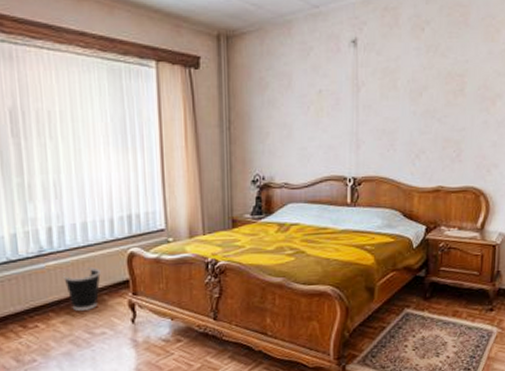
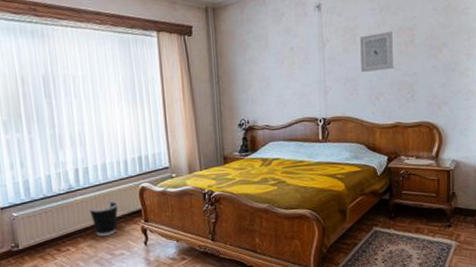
wall art: none [401,76,440,125] -> present [360,31,393,73]

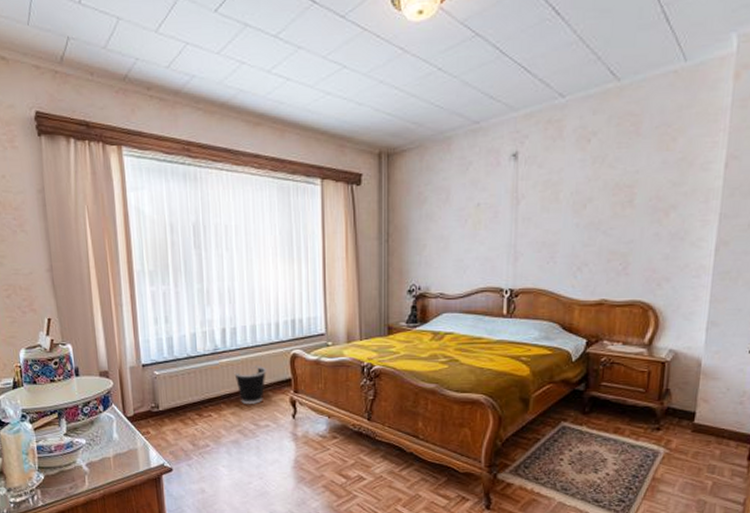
wall art: present [360,31,393,73] -> none [562,188,606,238]

